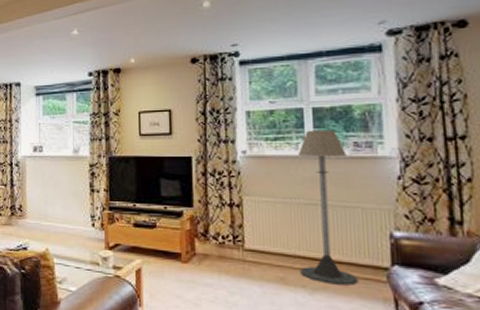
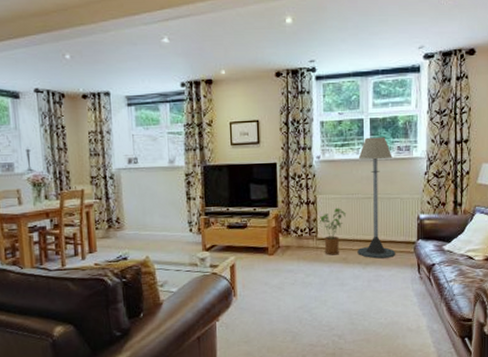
house plant: none [247,214,284,273] -> present [320,208,347,256]

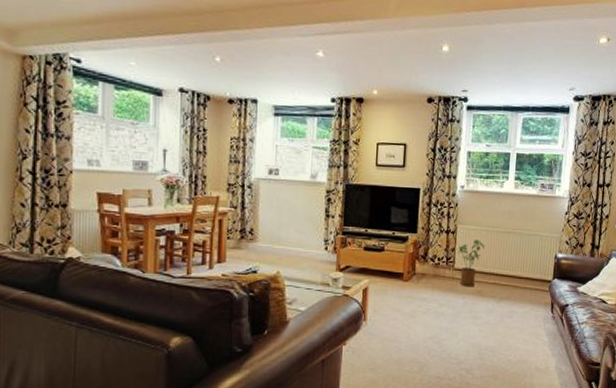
floor lamp: present [357,137,396,259] -> none [493,172,536,295]

